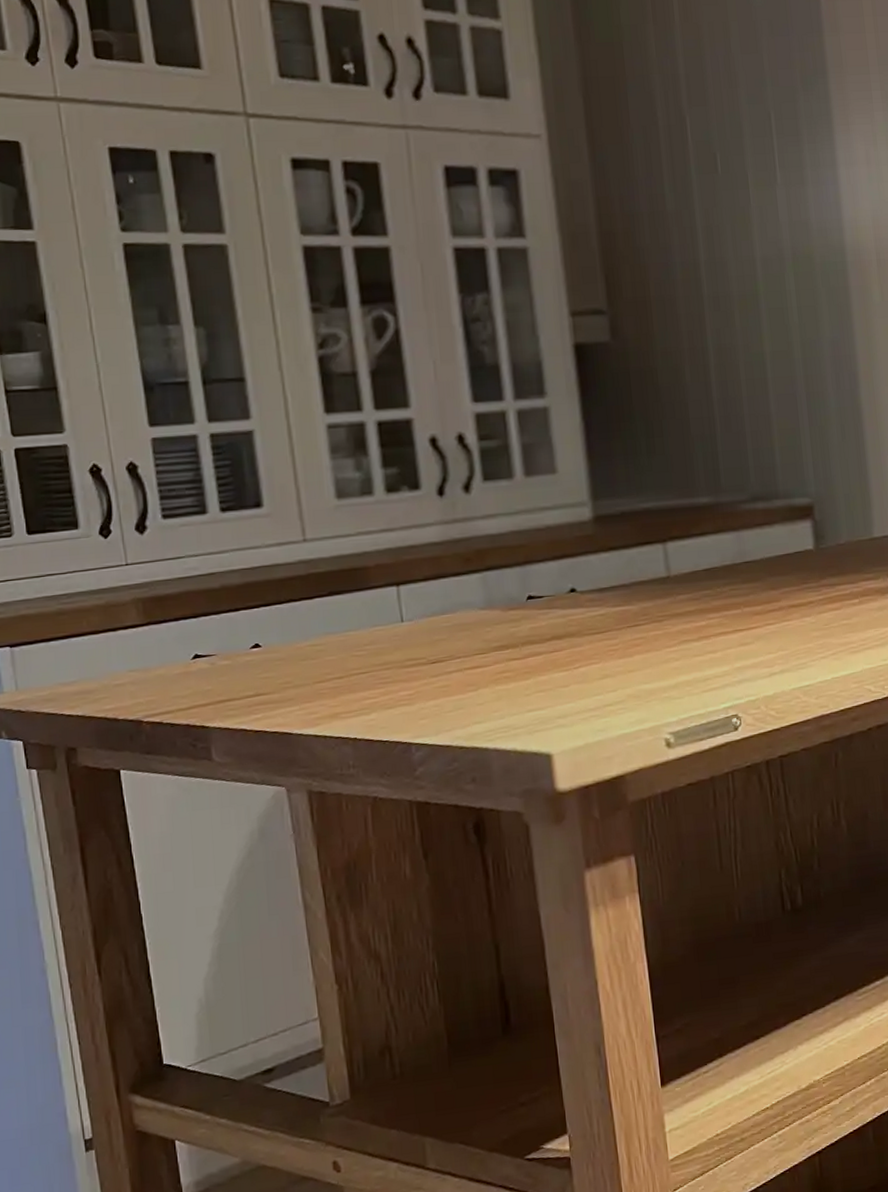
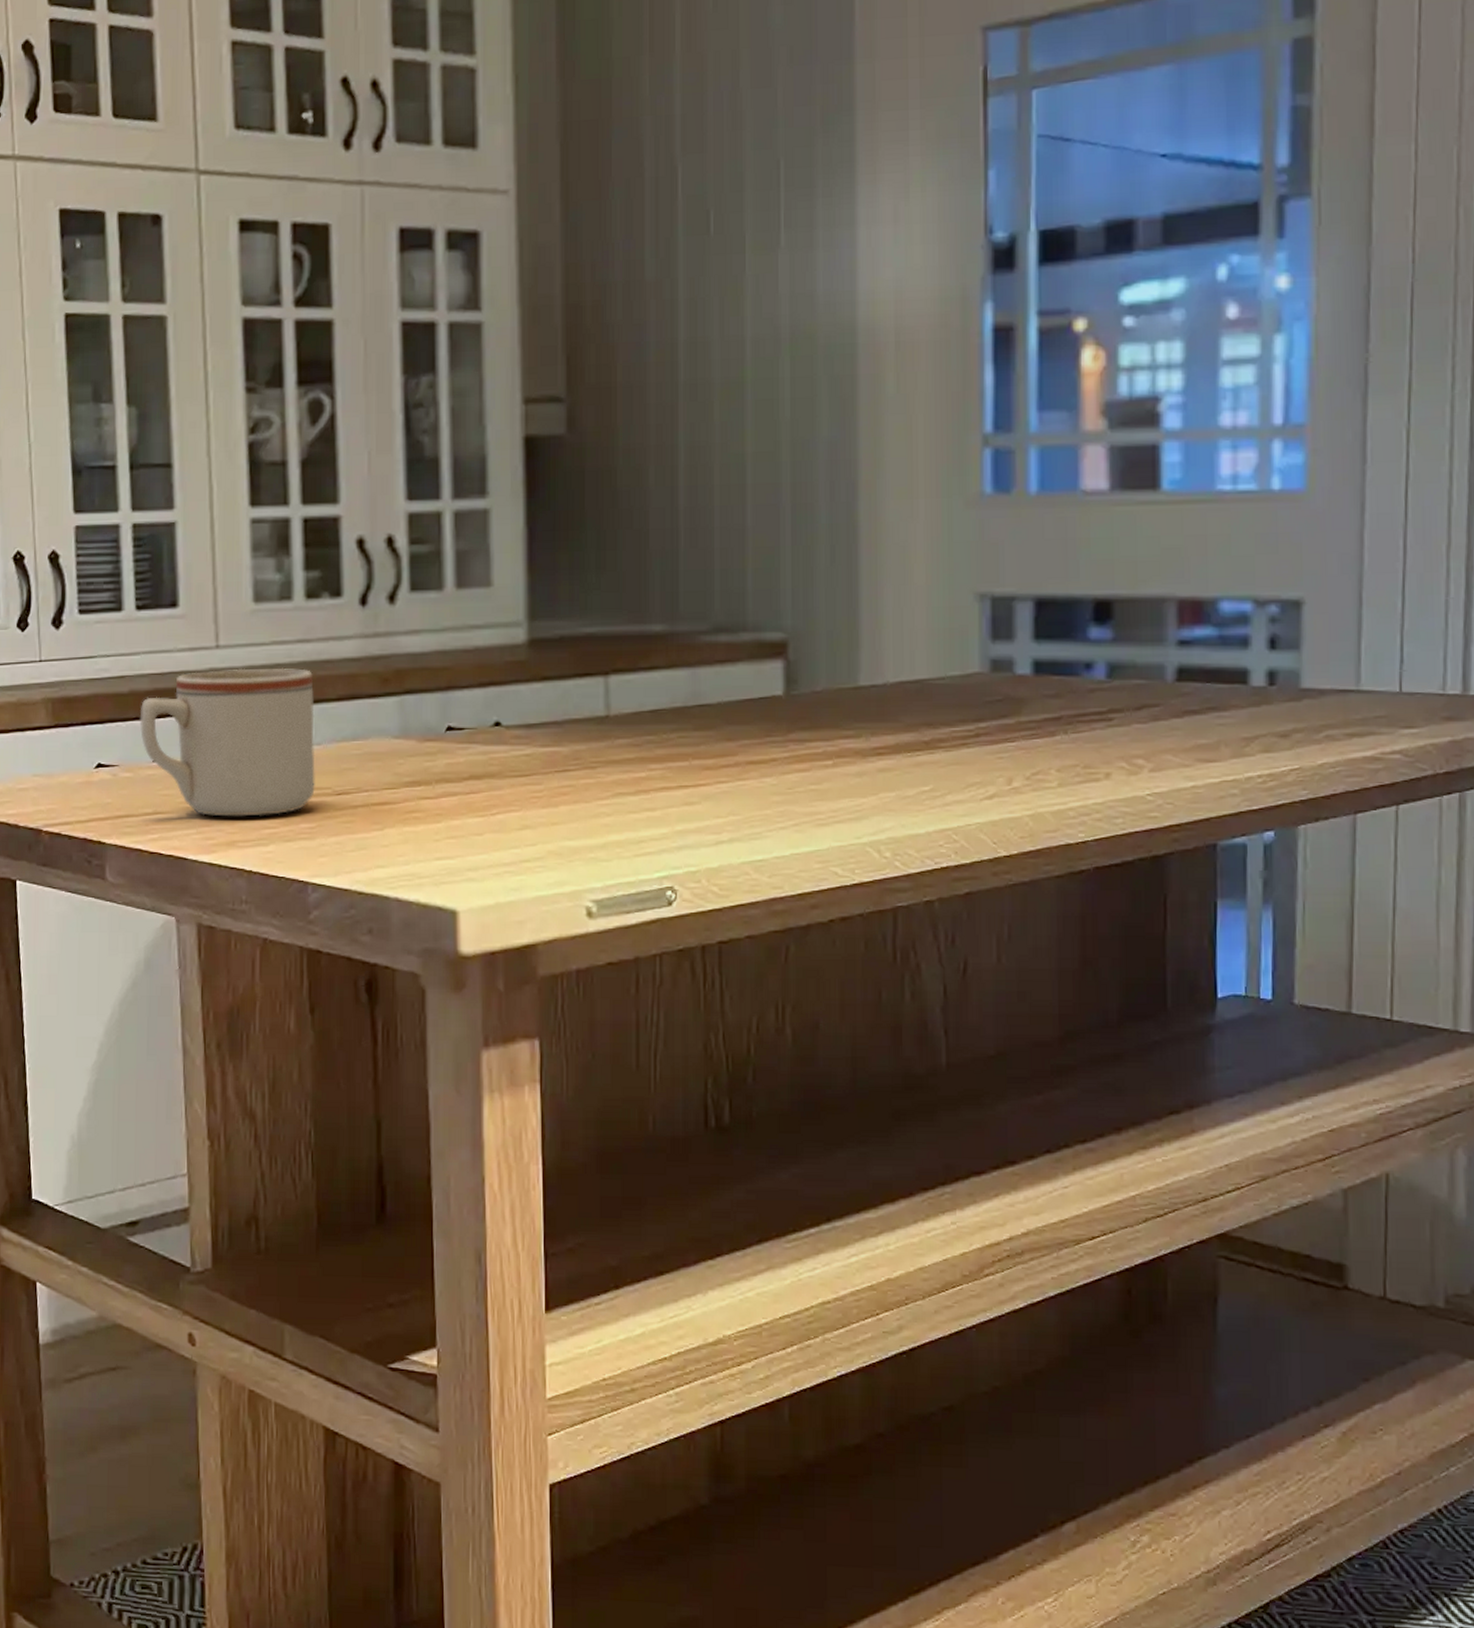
mug: none [233,555,410,693] -> present [139,667,315,817]

